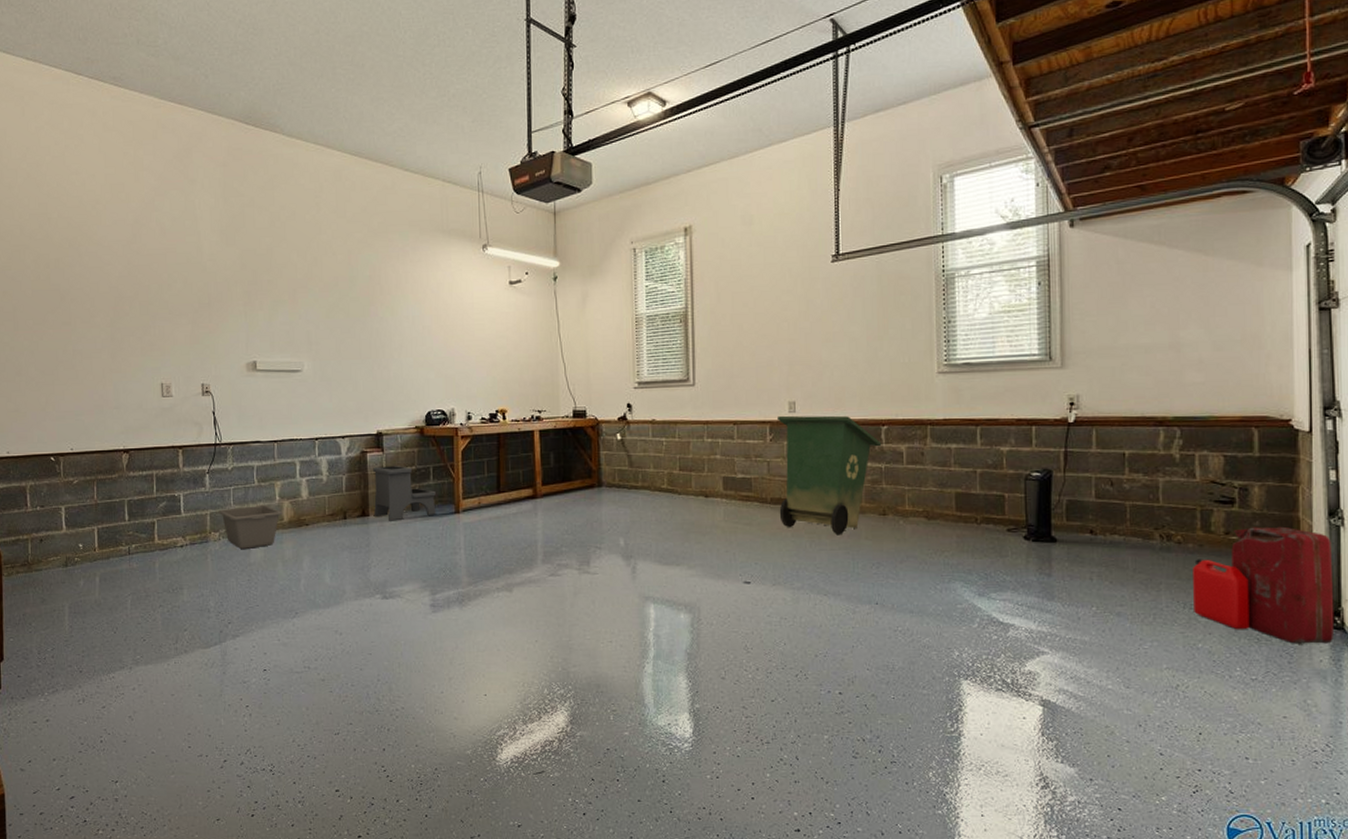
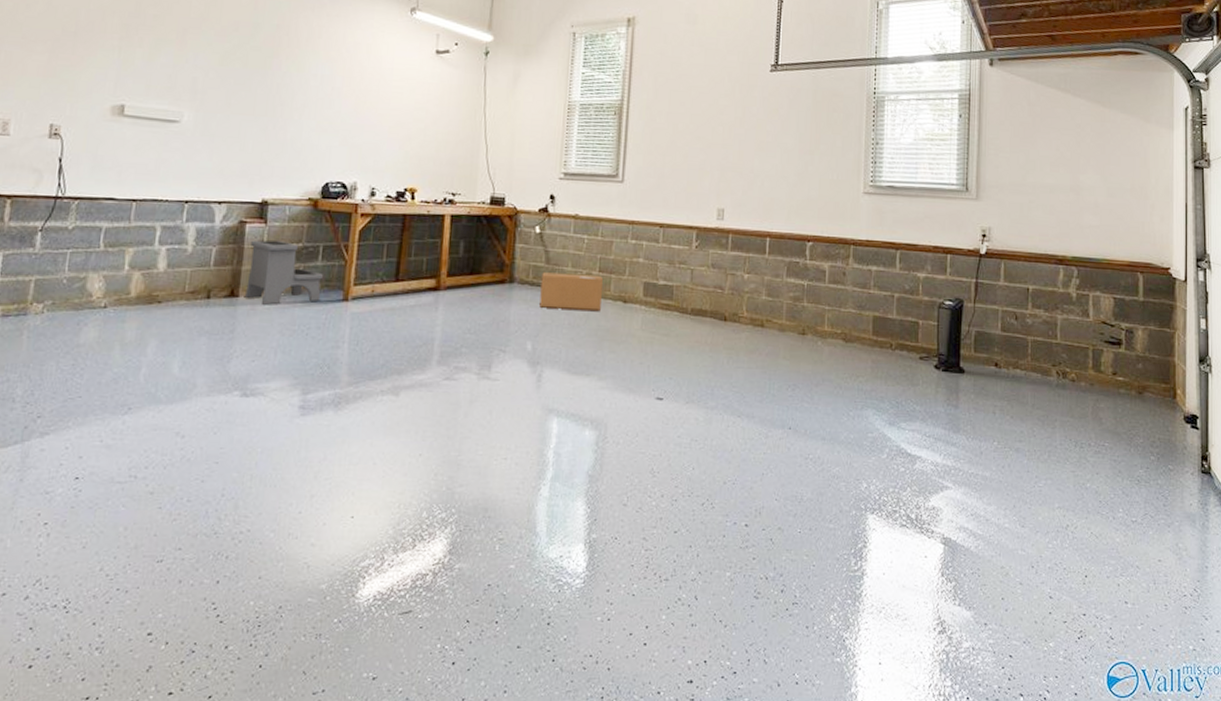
storage bin: present [218,504,283,550] -> none [46,274,131,327]
box: none [627,474,684,507] -> present [539,272,603,311]
recycling bin: present [776,415,882,536] -> none [698,222,806,353]
fuel can: present [1193,559,1250,629] -> none [1084,398,1132,470]
jerry can: present [1231,526,1335,644] -> none [1118,369,1203,488]

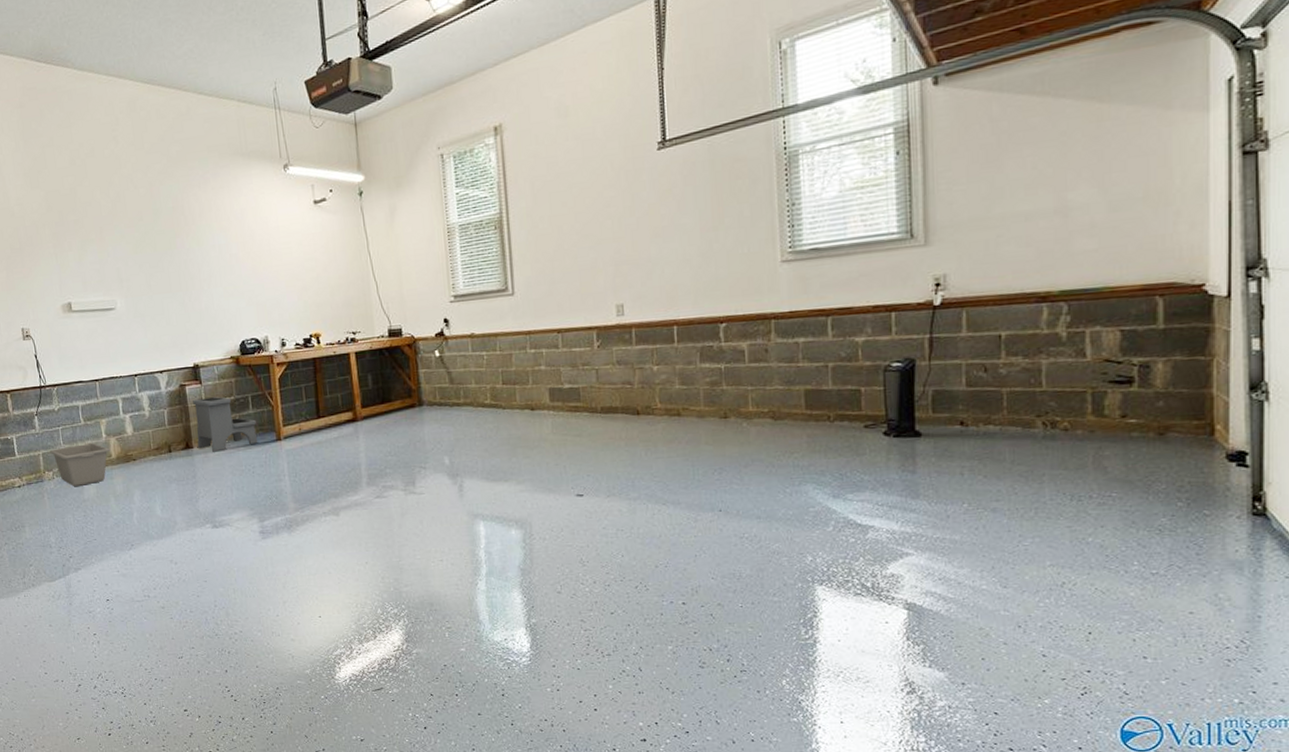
storage bin: none [46,274,131,327] -> present [49,442,111,487]
box: present [539,272,603,311] -> none [448,388,510,425]

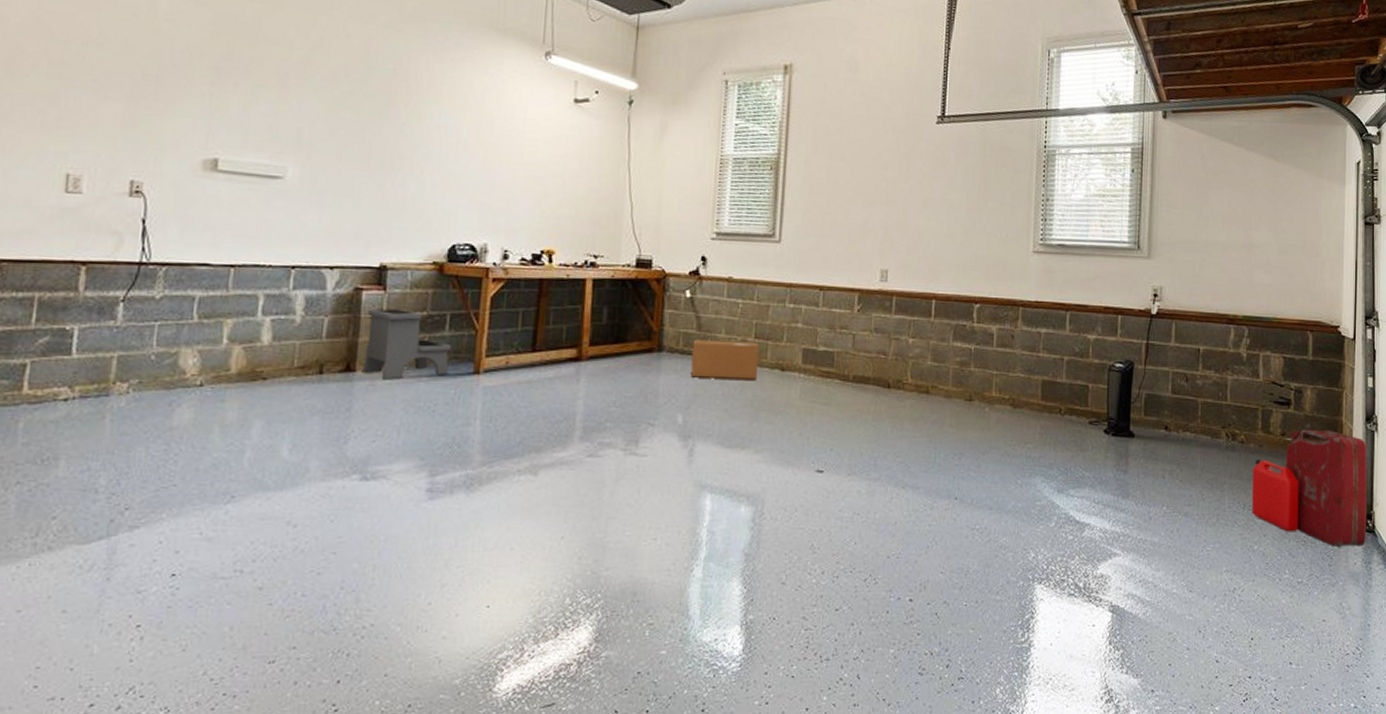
storage bin: present [49,442,111,487] -> none [131,348,231,409]
box: none [448,388,510,425] -> present [691,339,759,380]
fuel can: none [1082,446,1150,520] -> present [1252,459,1299,531]
jerry can: none [1129,405,1254,534] -> present [1286,429,1368,547]

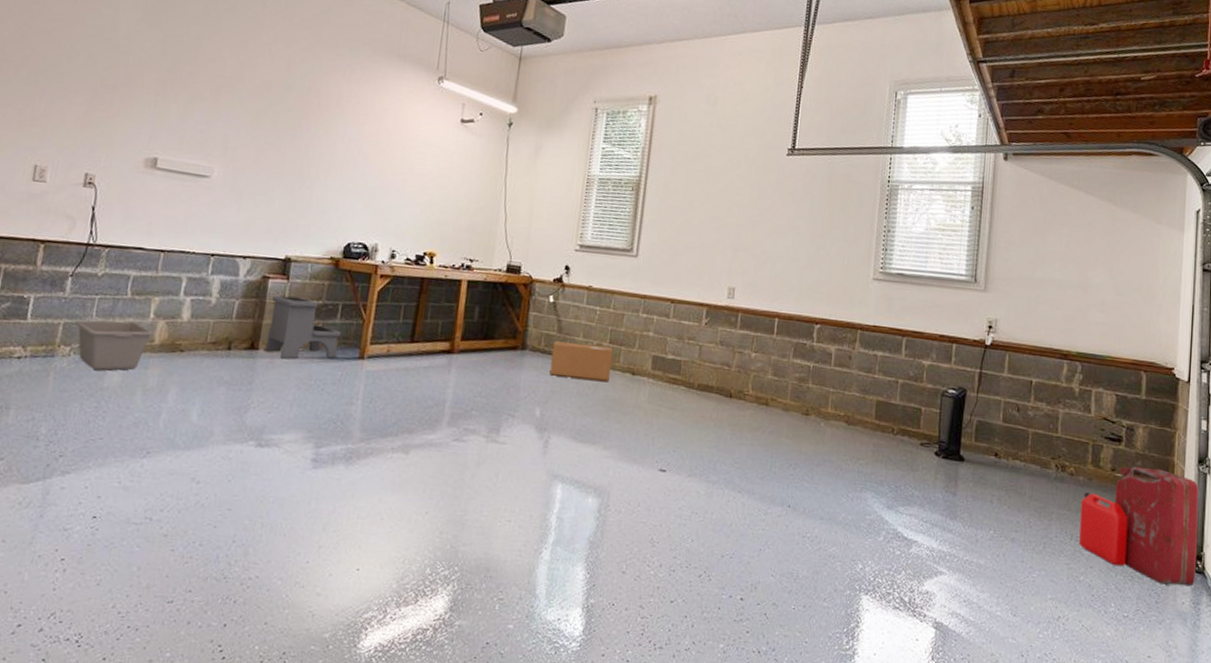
storage bin: none [131,348,231,409] -> present [74,320,156,371]

